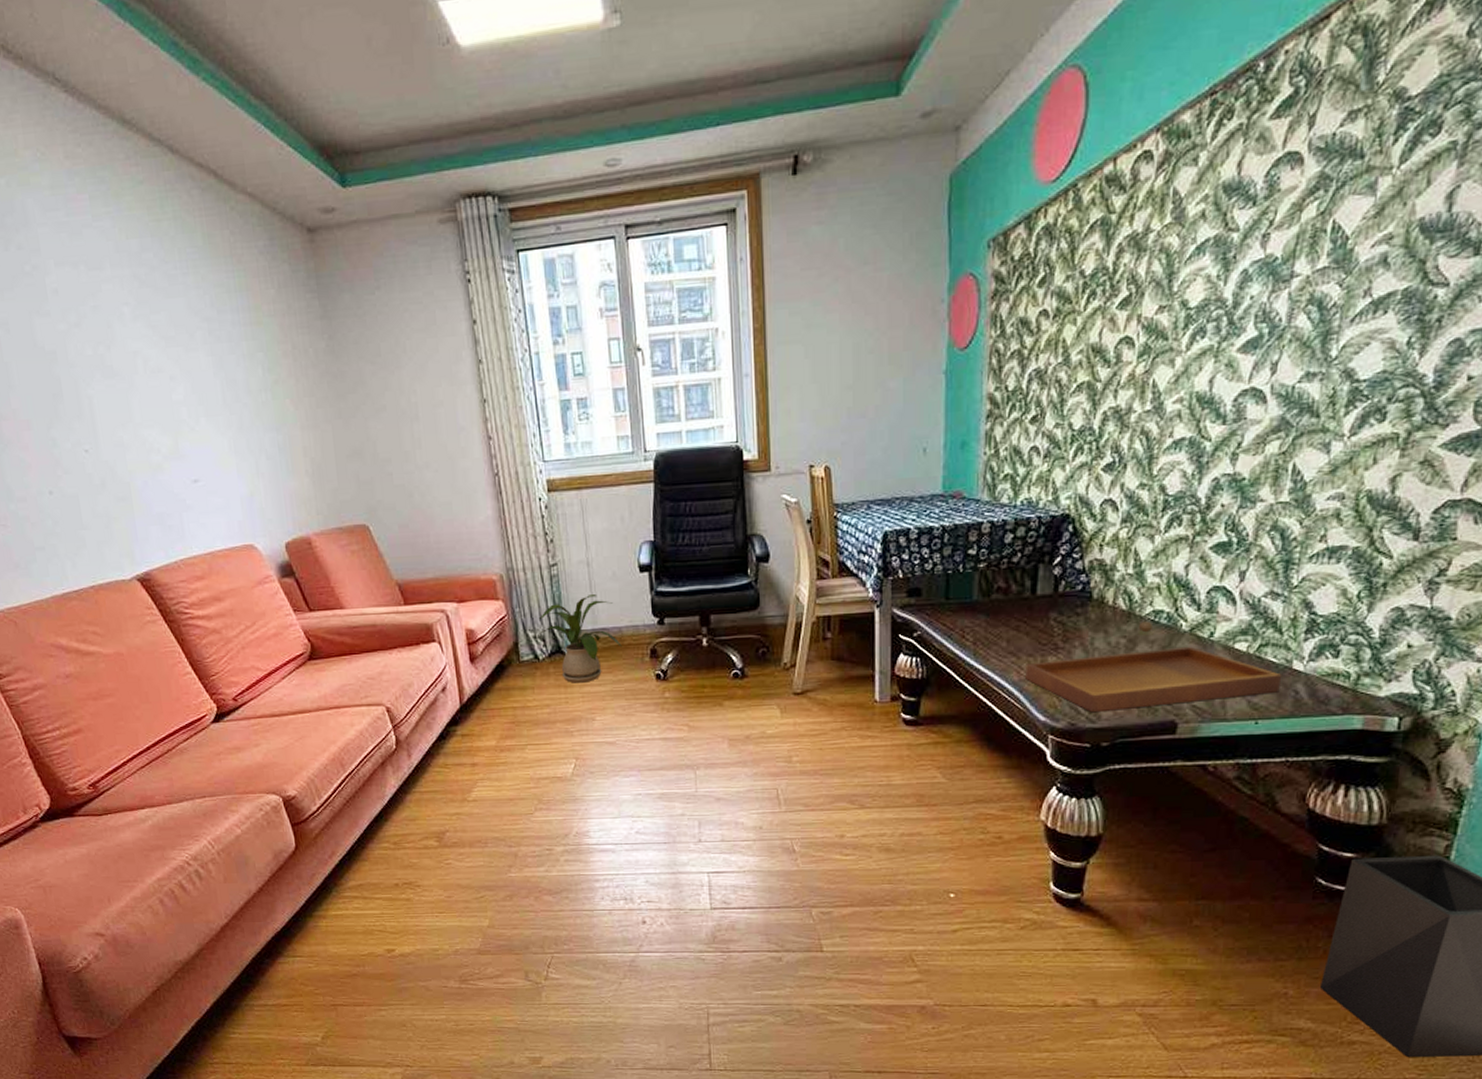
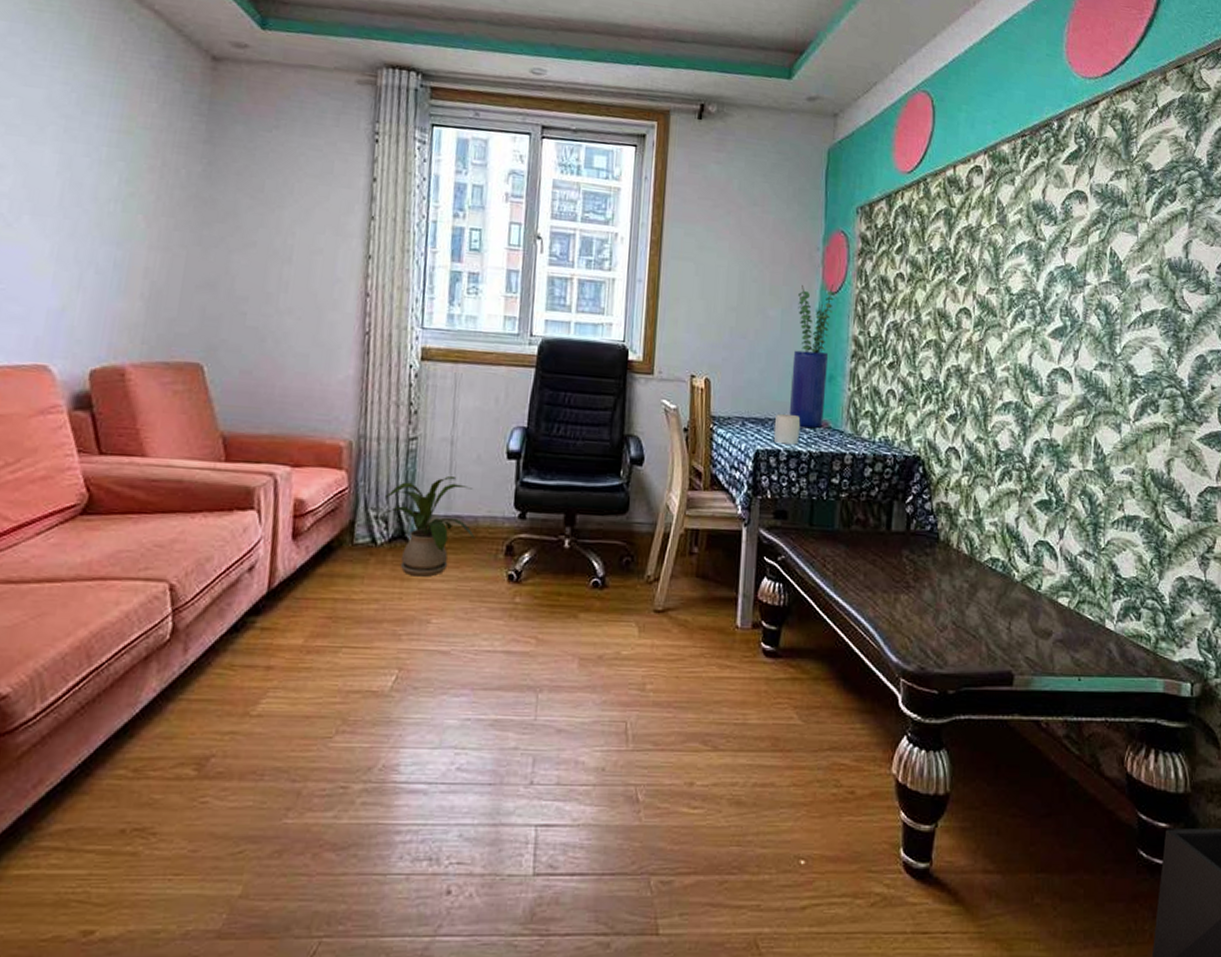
mug: none [902,489,931,522] -> present [773,413,801,445]
vase: none [917,339,965,502] -> present [789,284,836,429]
tray: present [1025,621,1282,713] -> none [880,568,1098,658]

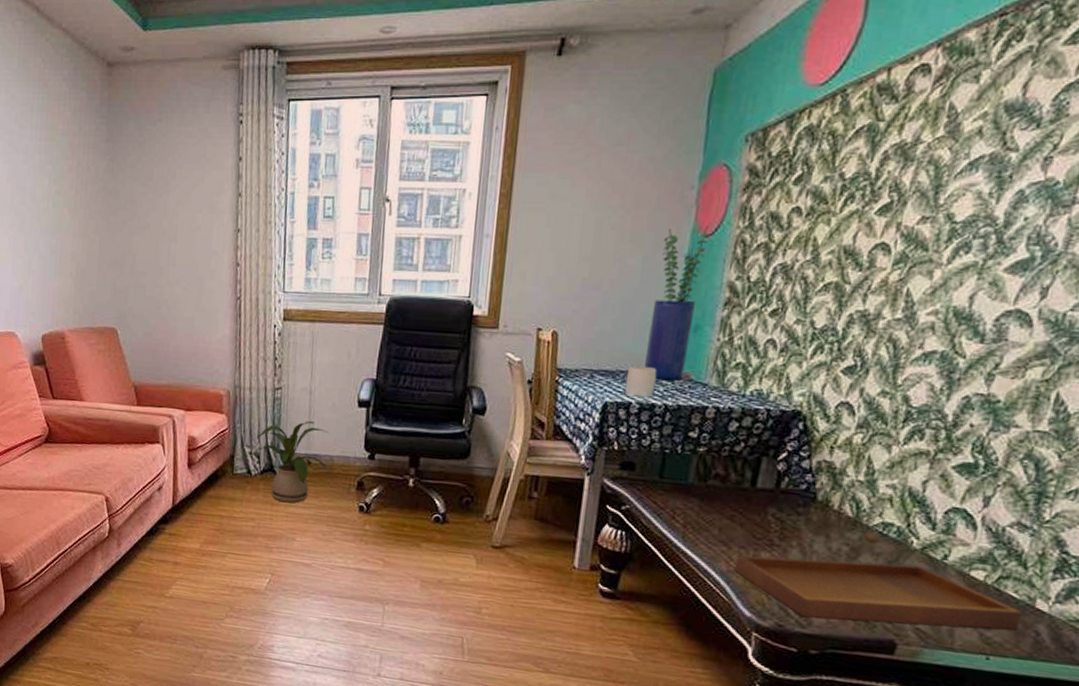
tray: none [880,568,1098,658] -> present [734,531,1023,631]

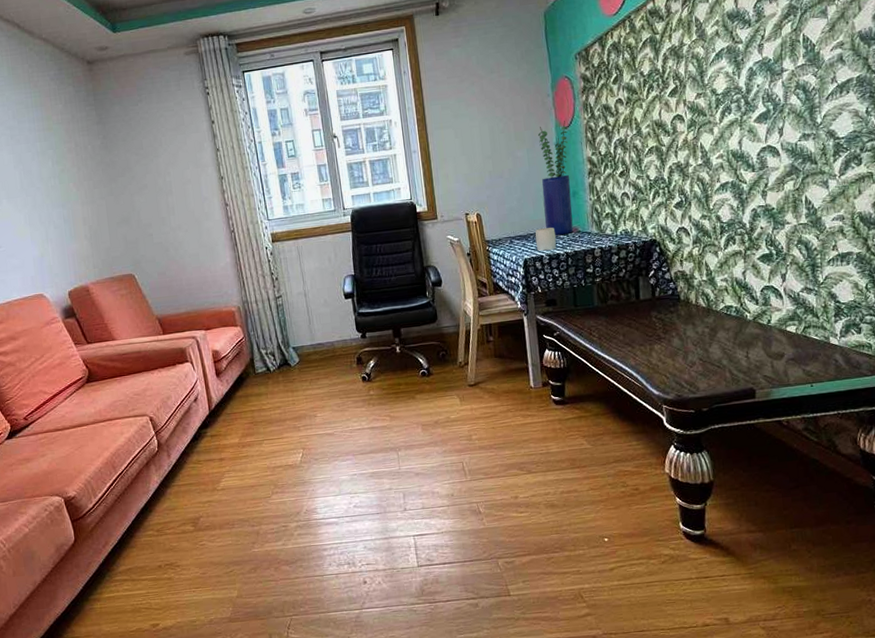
house plant: present [252,421,331,504] -> none [267,318,335,388]
tray: present [734,531,1023,631] -> none [639,314,824,386]

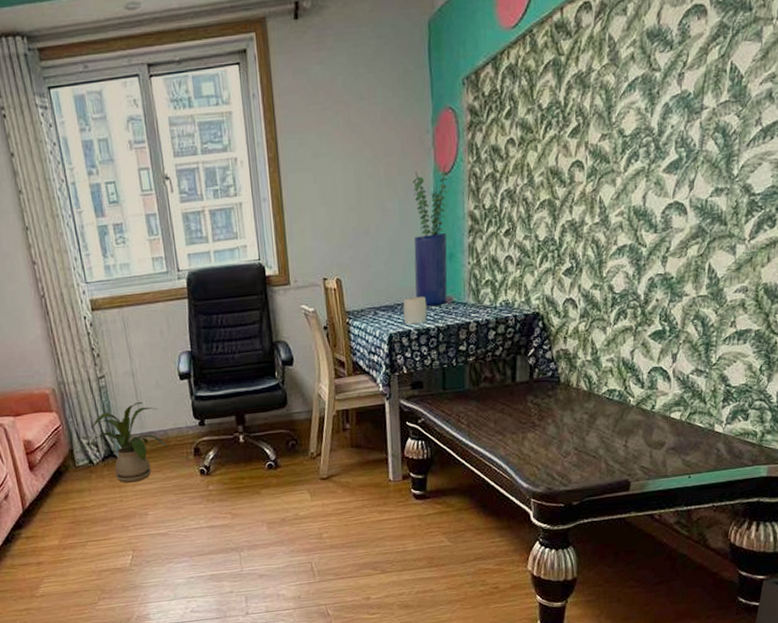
house plant: none [267,318,335,388] -> present [89,402,168,483]

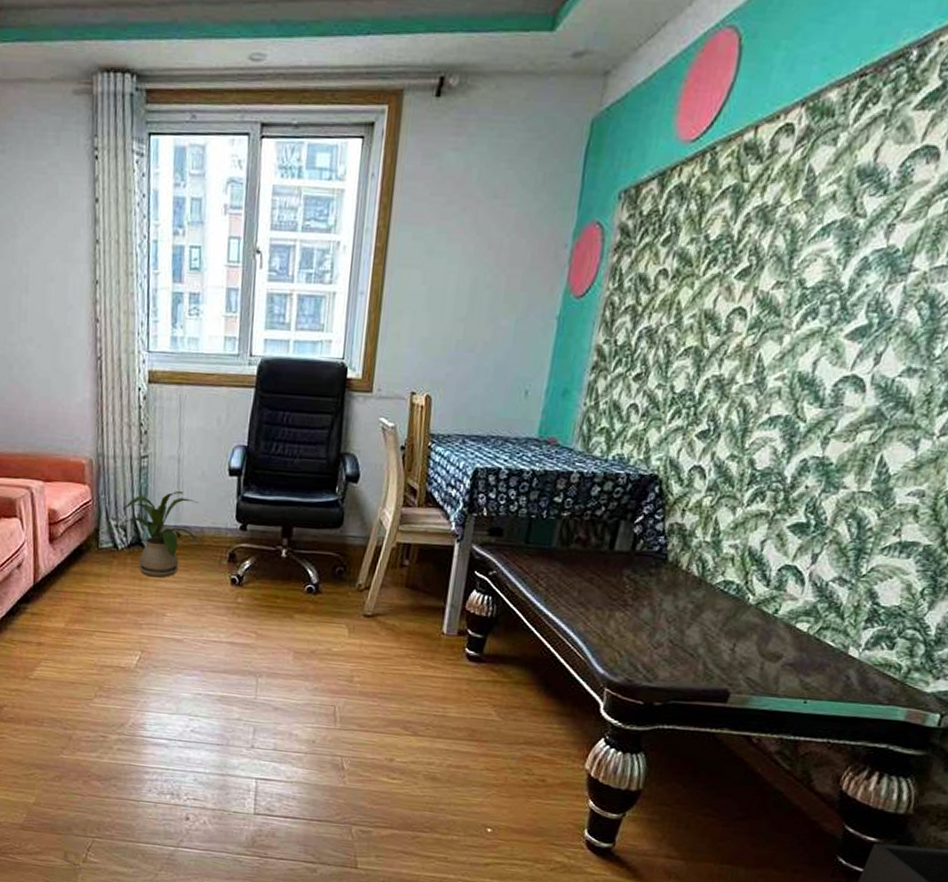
mug: present [403,296,428,325] -> none [494,430,527,463]
vase: present [413,165,449,307] -> none [513,287,581,446]

